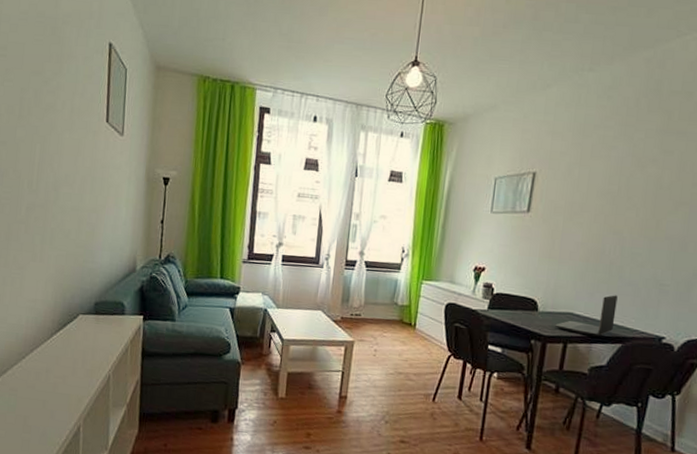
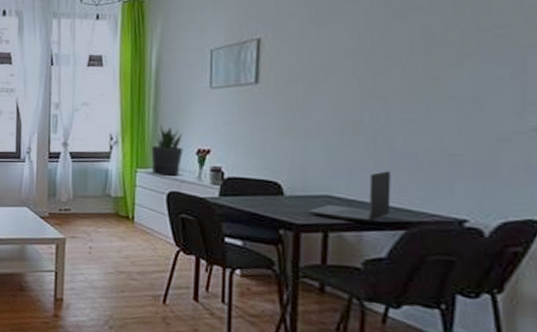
planter: none [435,241,464,289] -> present [151,124,183,176]

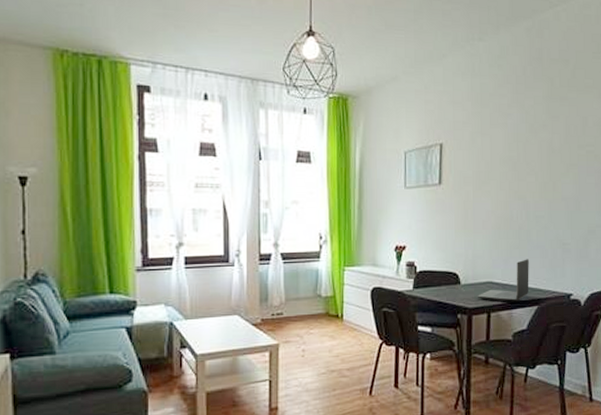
planter: present [151,124,183,176] -> none [357,222,384,272]

